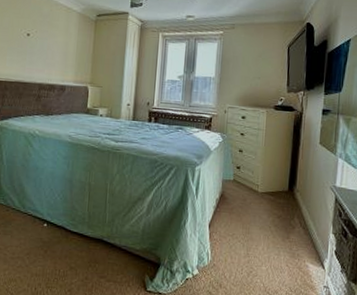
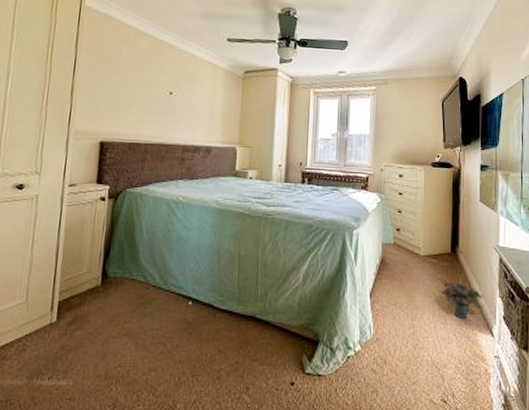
potted plant: none [275,217,317,252] -> present [440,281,484,320]

